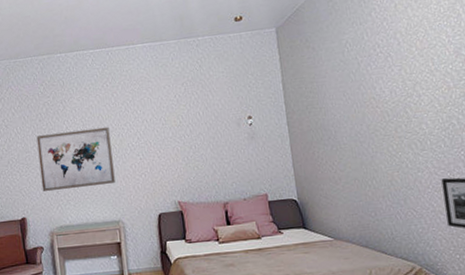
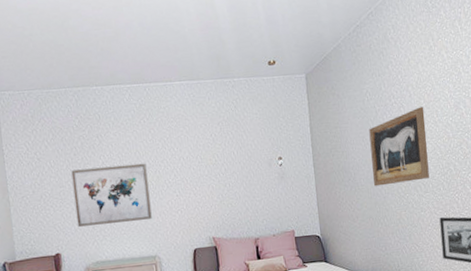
wall art: none [350,54,427,145] -> present [369,106,429,187]

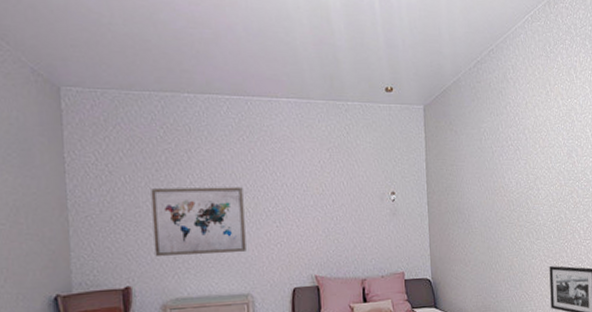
wall art: present [369,106,429,187] -> none [485,151,541,230]

